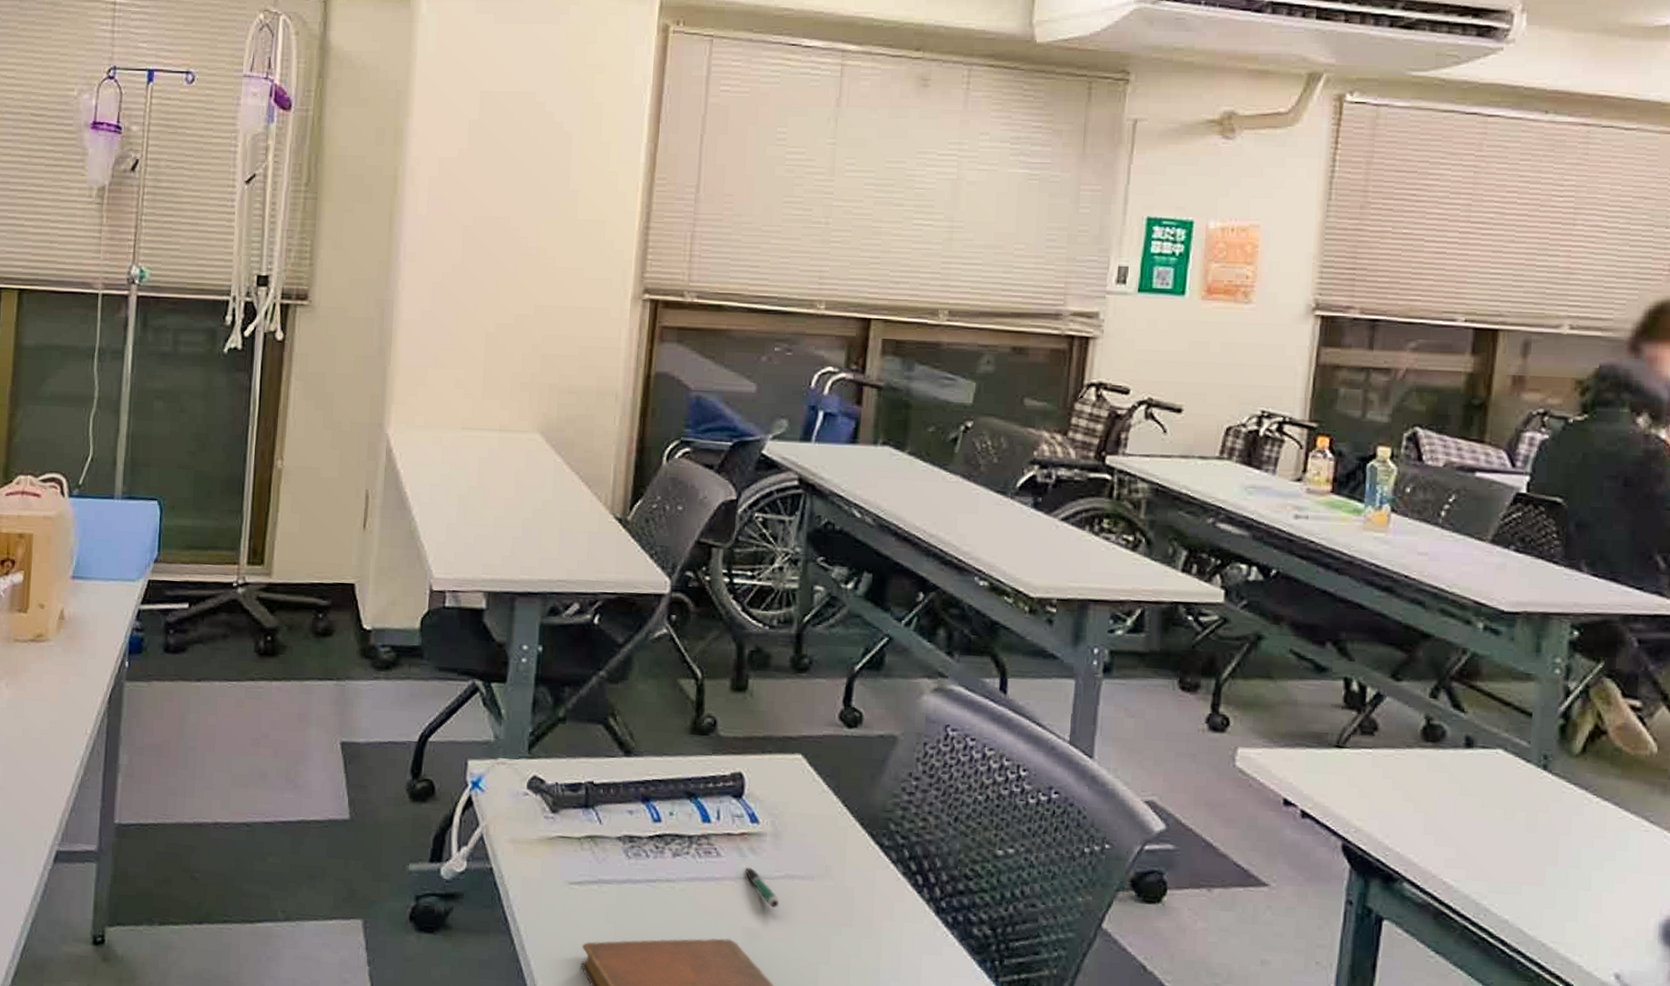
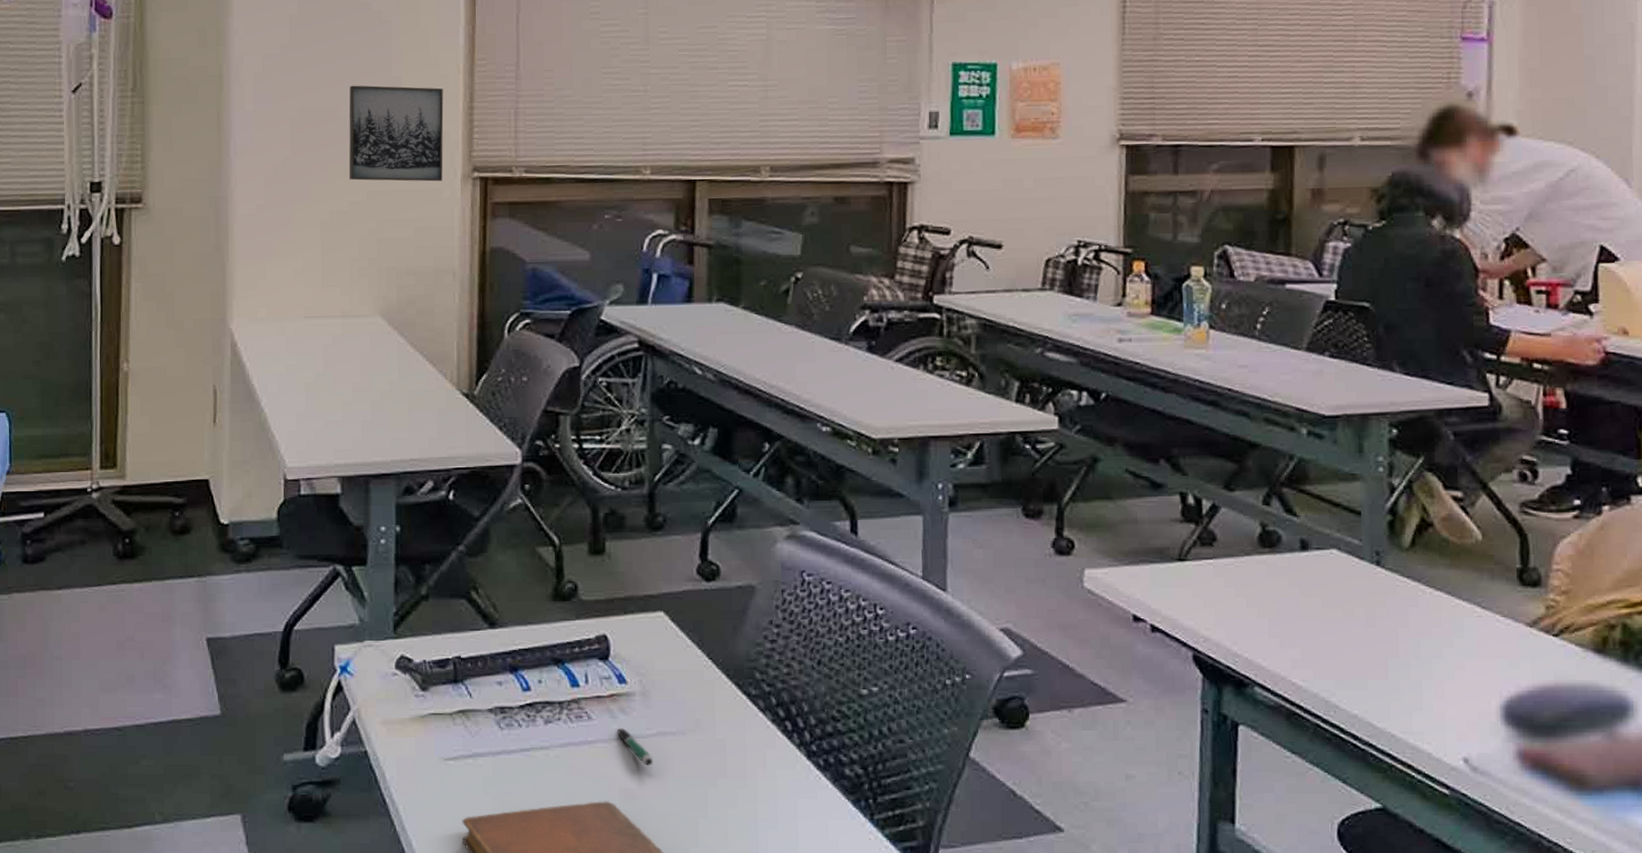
wall art: none [517,196,620,301] -> present [349,85,444,182]

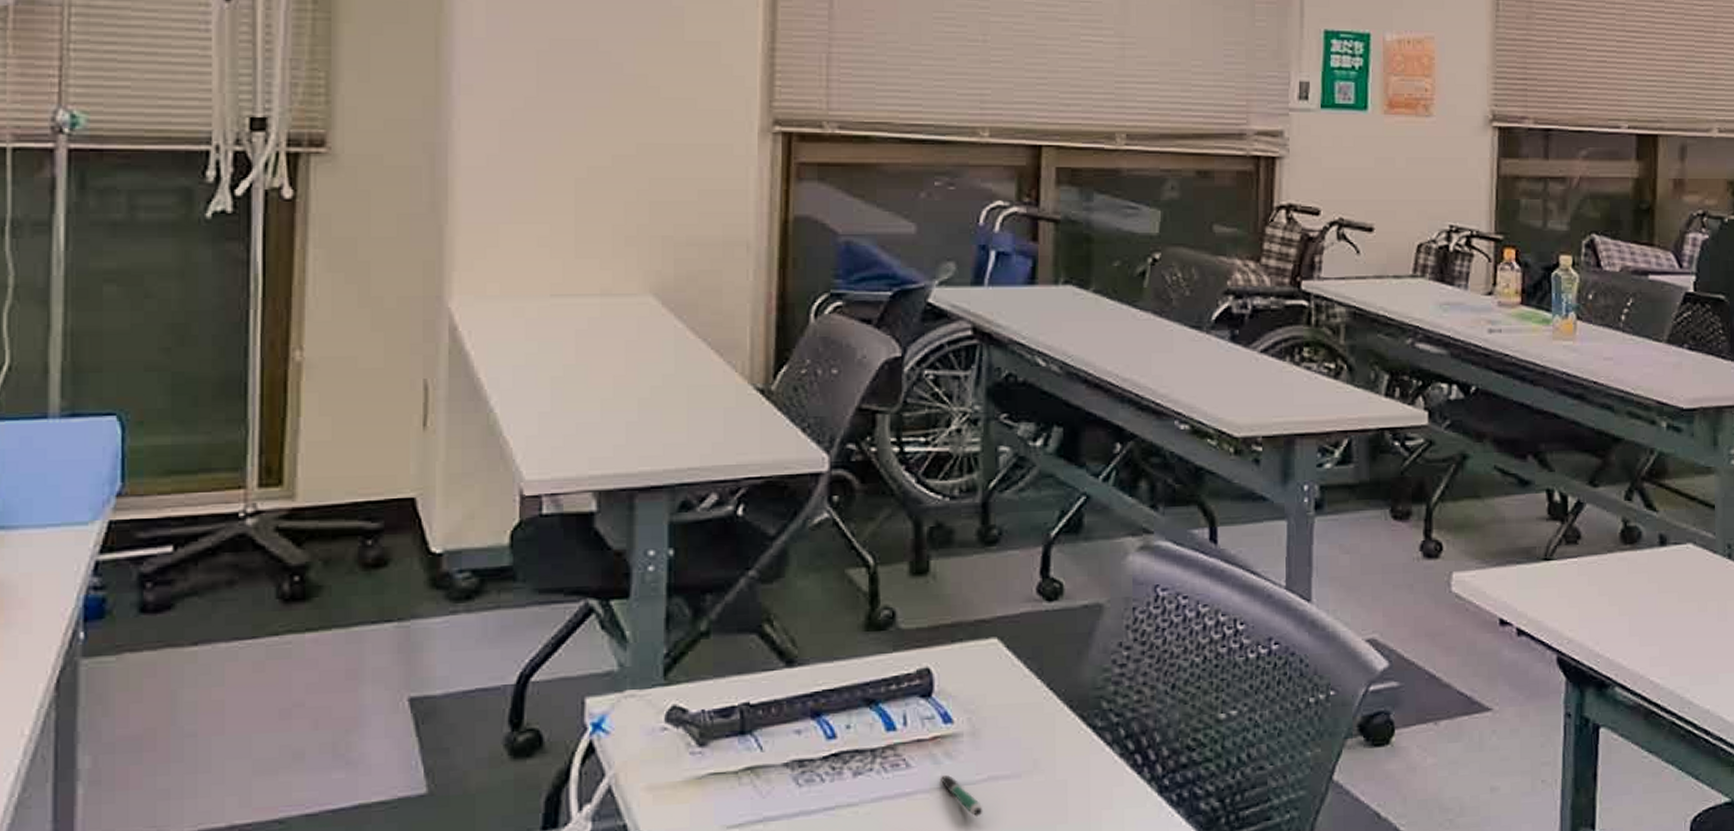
wall art: present [349,85,444,182] -> none [613,13,738,135]

